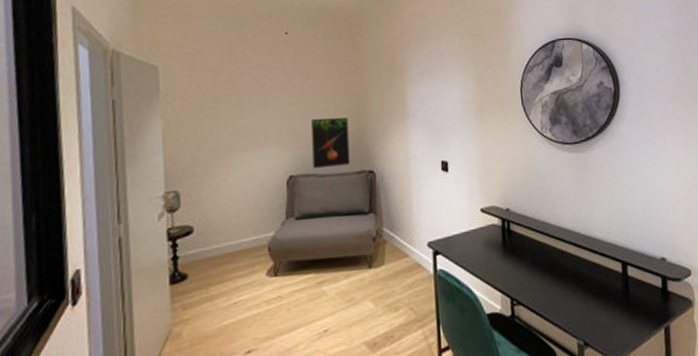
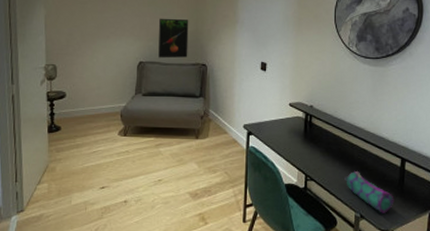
pencil case: none [558,285,622,336] -> present [344,171,394,213]

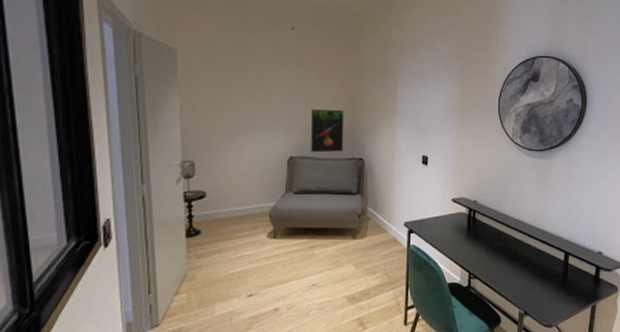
pencil case: present [344,171,394,213] -> none [508,267,558,309]

